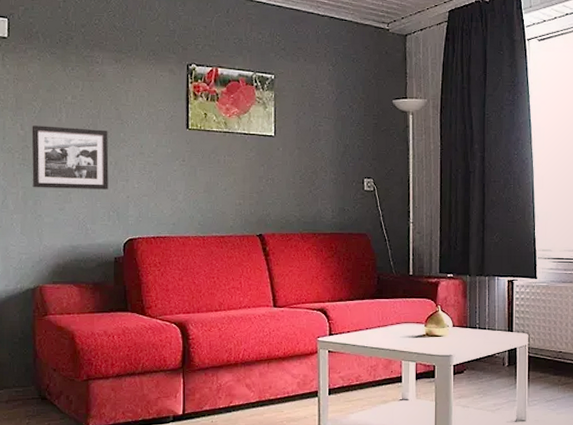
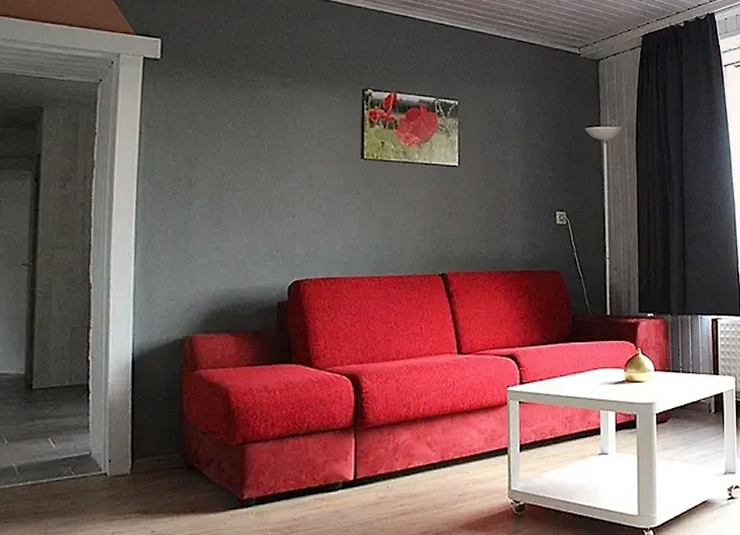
picture frame: present [31,125,109,190] -> none [184,155,273,226]

